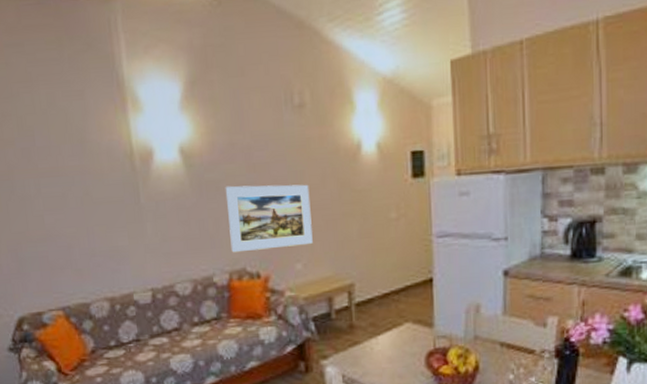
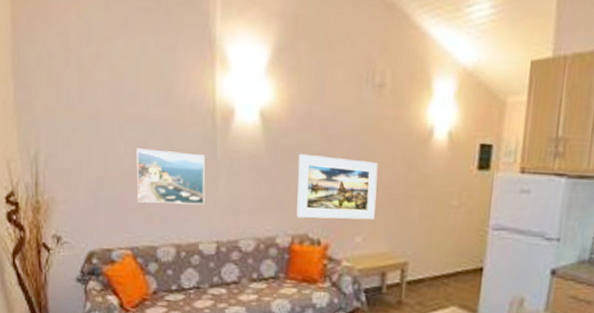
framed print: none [55,201,134,260] -> present [136,148,205,205]

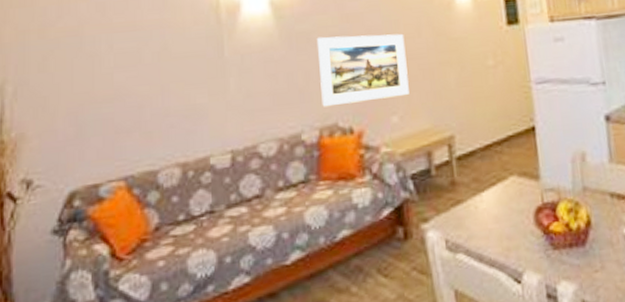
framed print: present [136,148,205,205] -> none [128,55,214,121]

